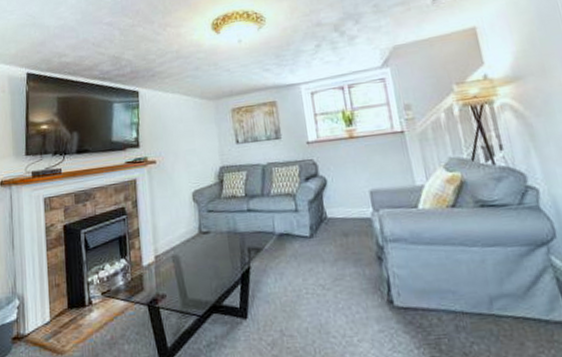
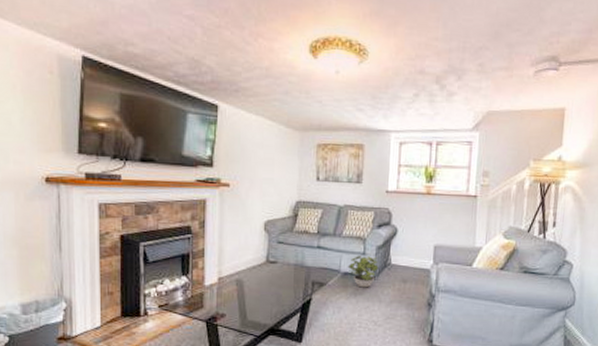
potted plant: none [281,212,315,248] -> present [348,256,379,288]

